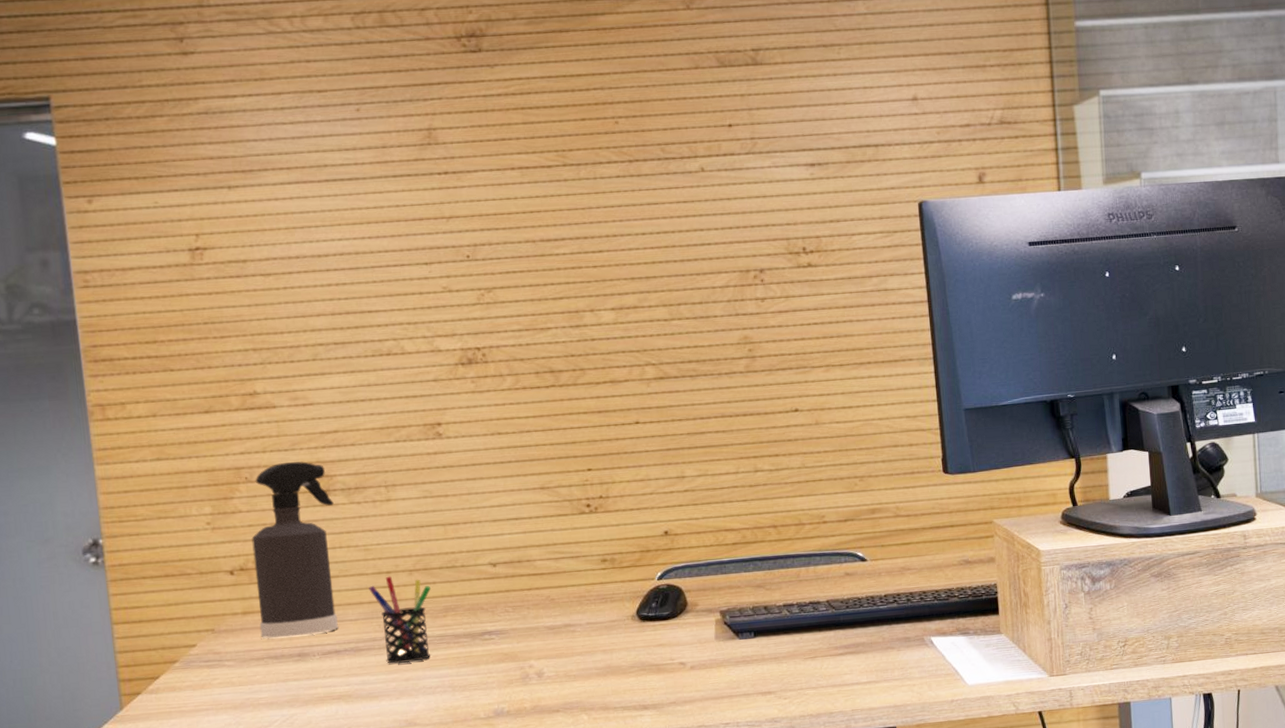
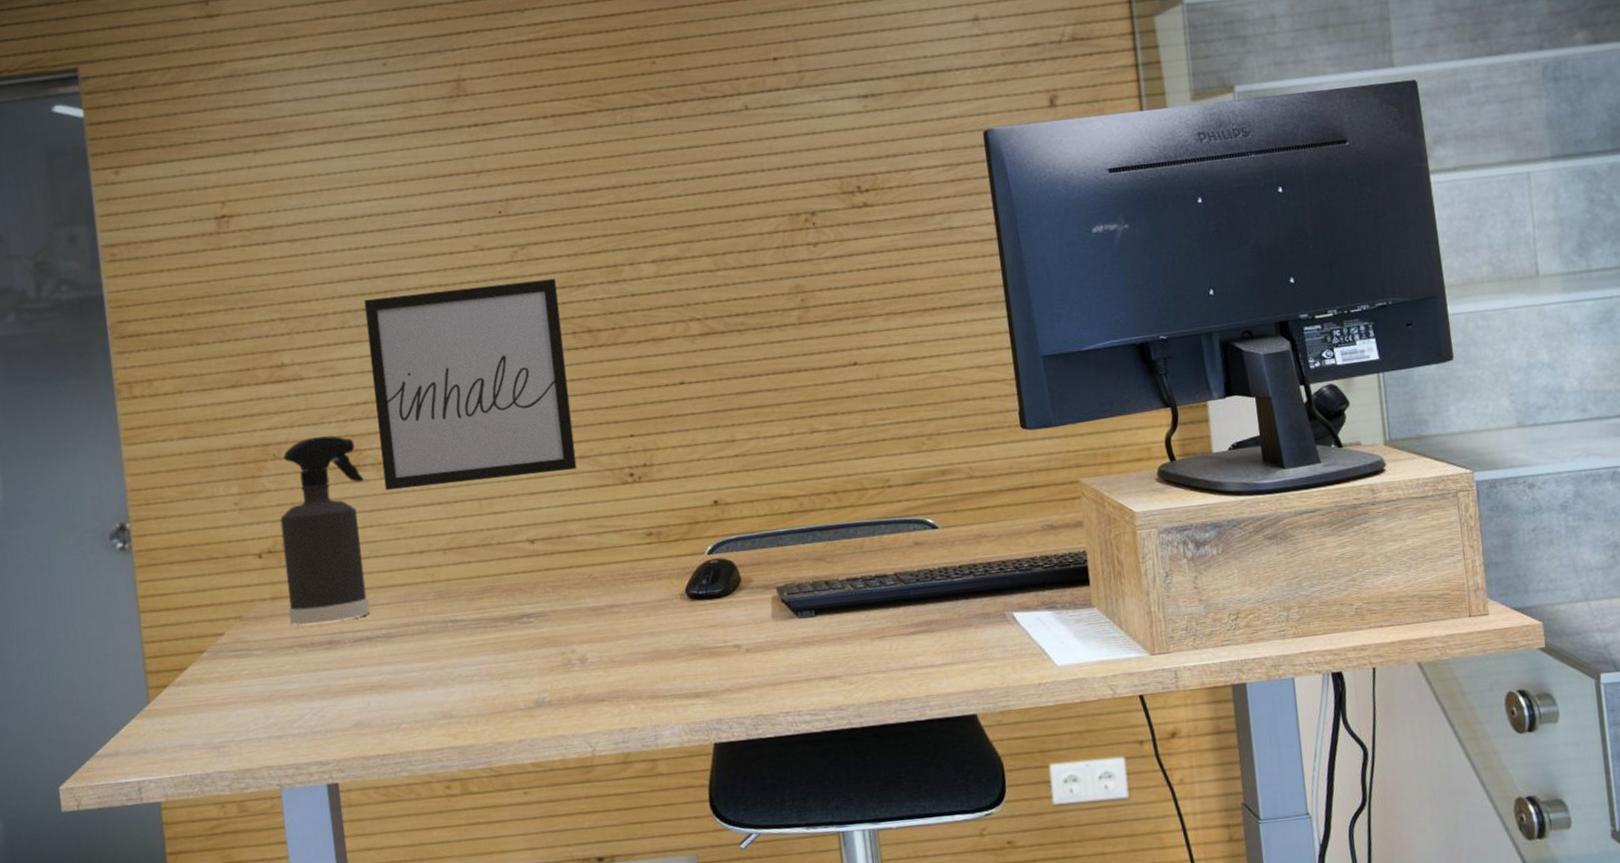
wall art: none [335,321,538,515] -> present [364,278,577,491]
pen holder: present [369,576,432,664] -> none [401,556,467,651]

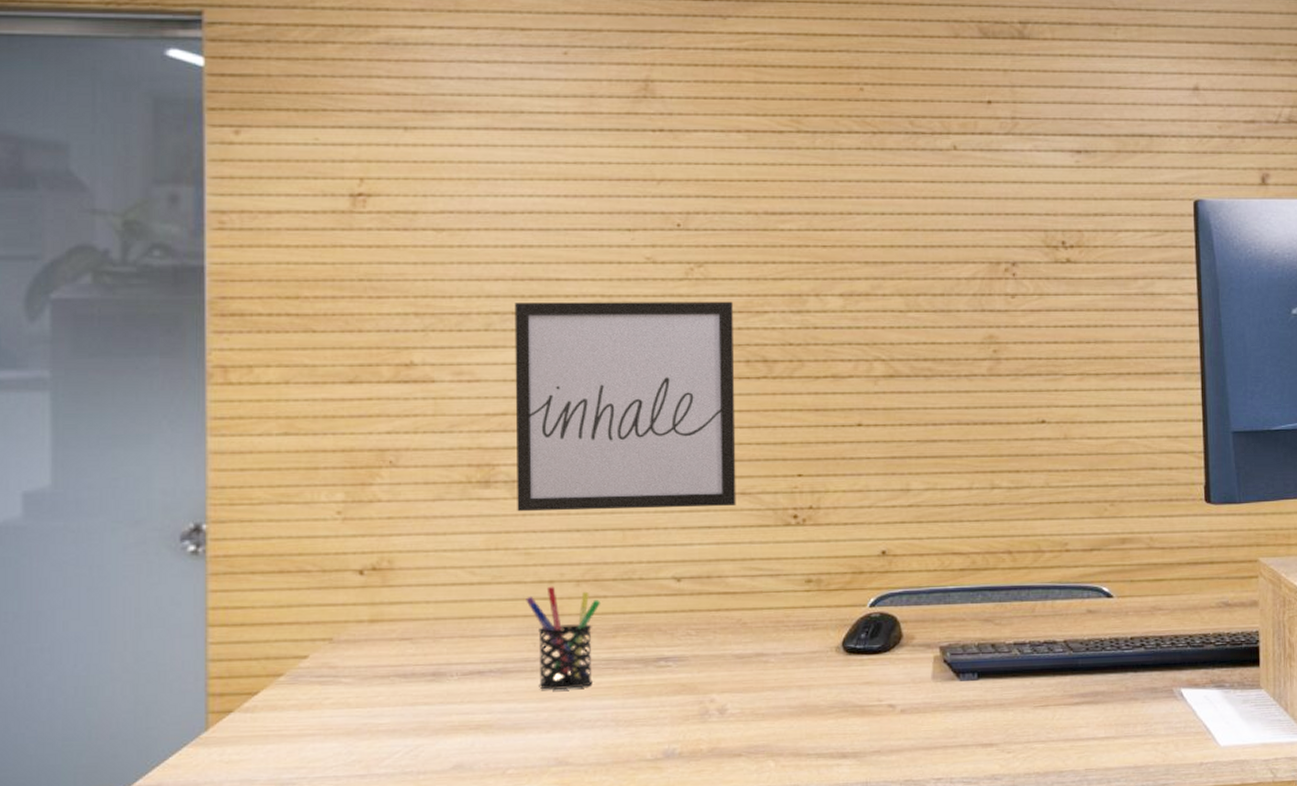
spray bottle: present [280,436,370,625] -> none [389,446,493,653]
pen holder: none [401,556,467,651] -> present [526,586,601,691]

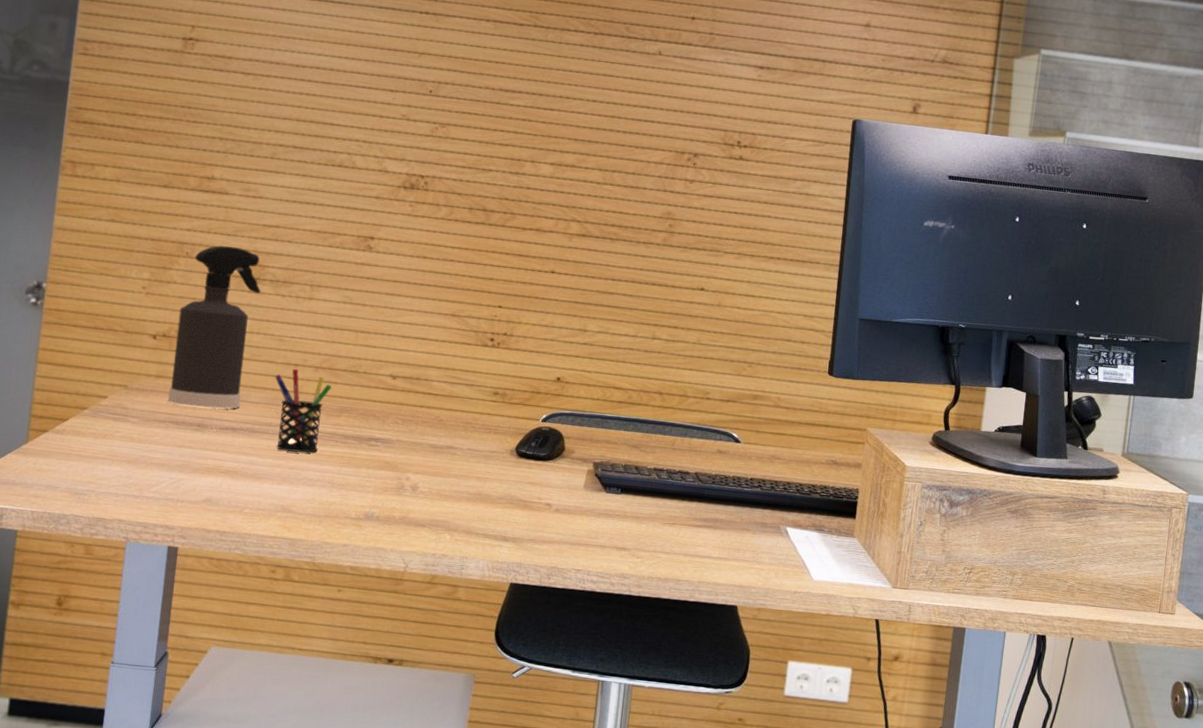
spray bottle: none [389,446,493,653] -> present [167,245,261,409]
wall art: present [514,301,736,512] -> none [277,139,465,325]

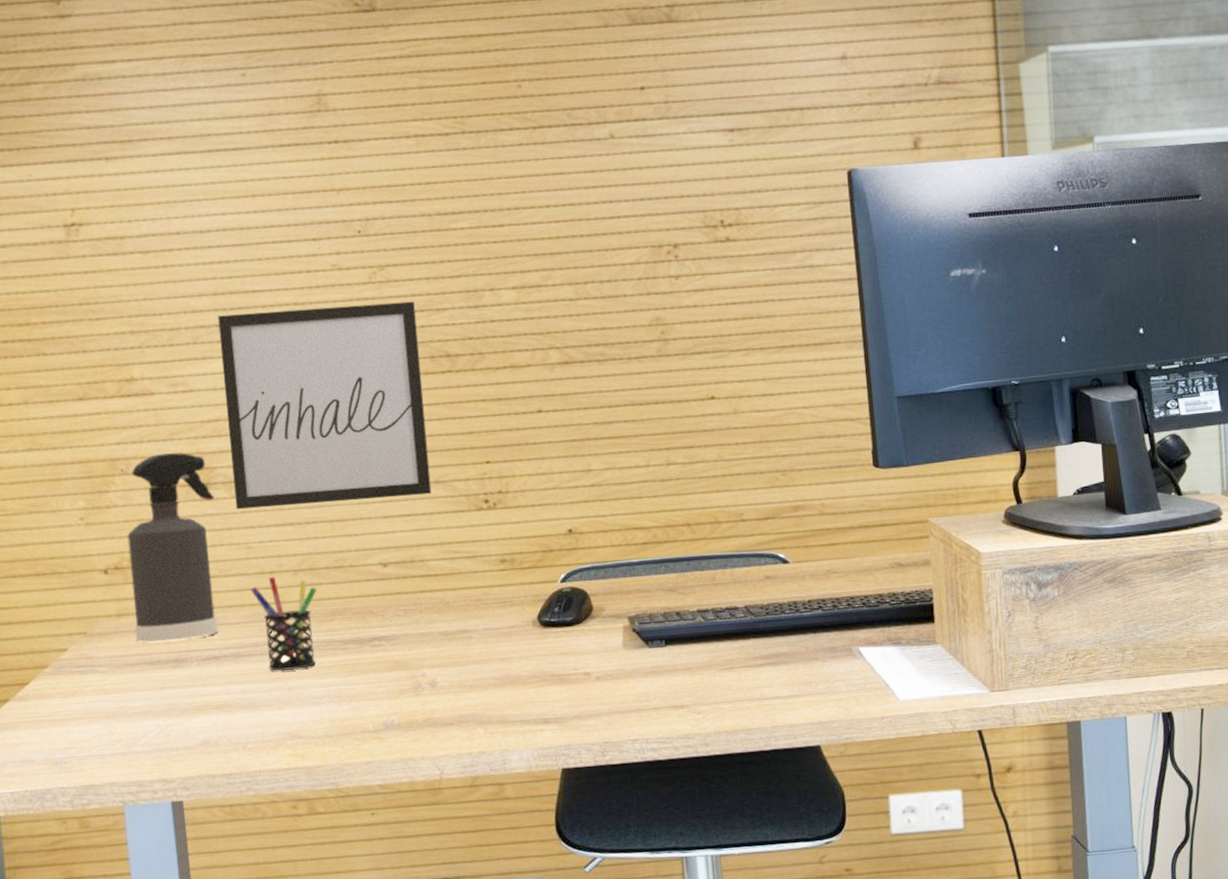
wall art: none [277,139,465,325] -> present [218,301,432,510]

